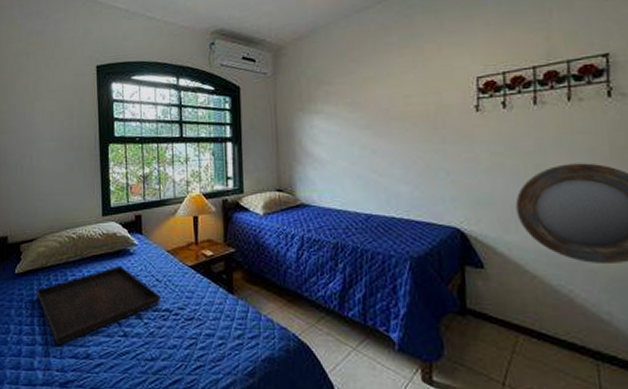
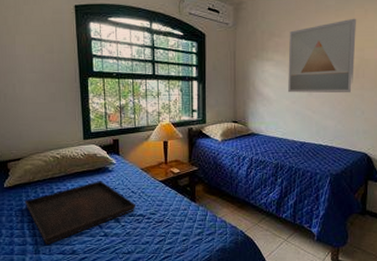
wall art: none [341,55,432,152] -> present [288,18,356,93]

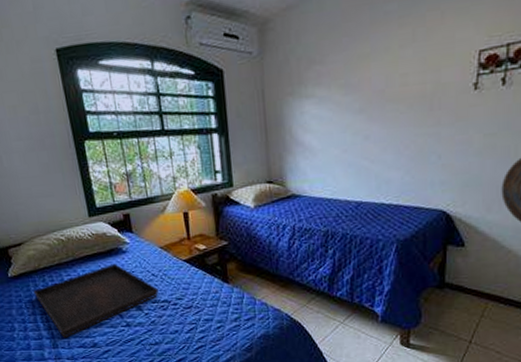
wall art: present [288,18,356,93] -> none [335,25,428,139]

